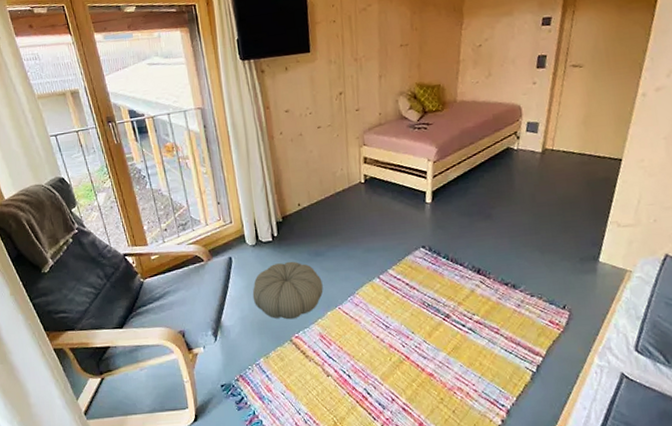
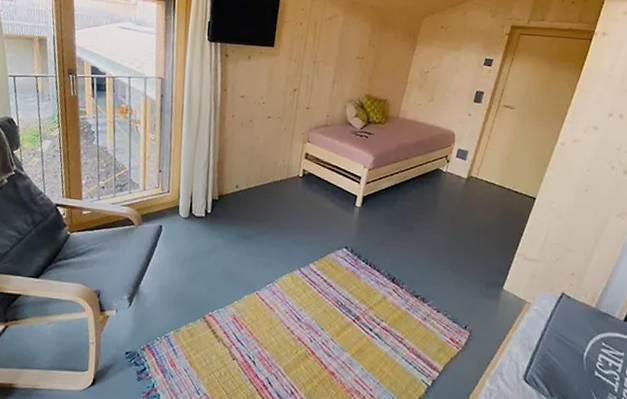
pouf: present [252,261,323,320] -> none [175,239,245,297]

